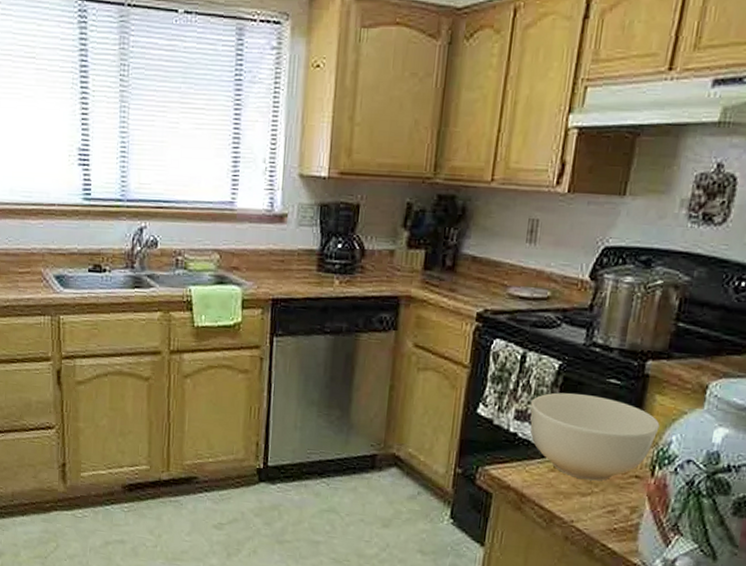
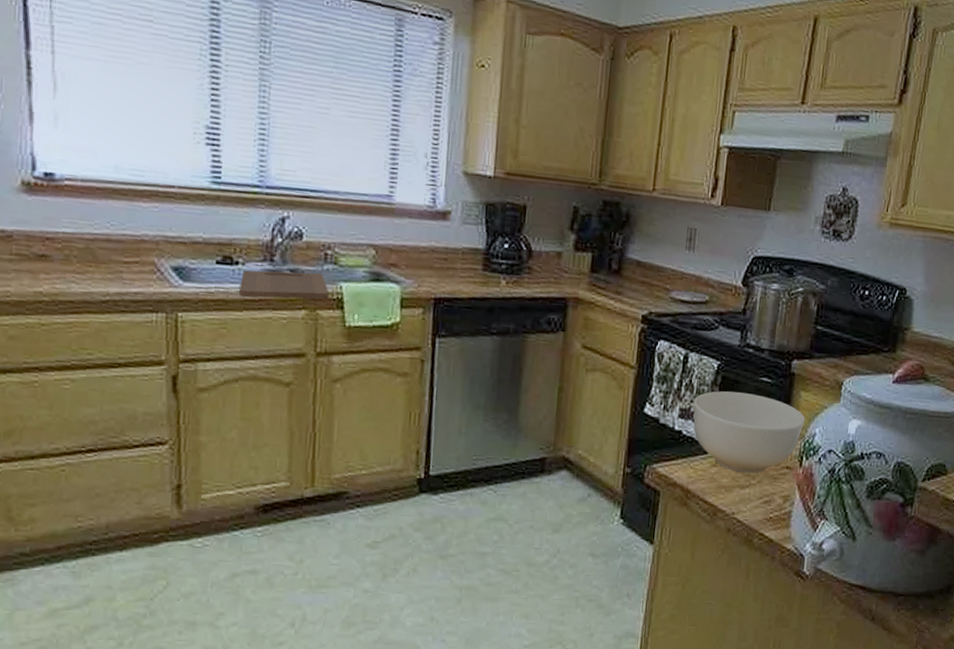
cutting board: none [107,276,180,302] -> present [239,270,329,299]

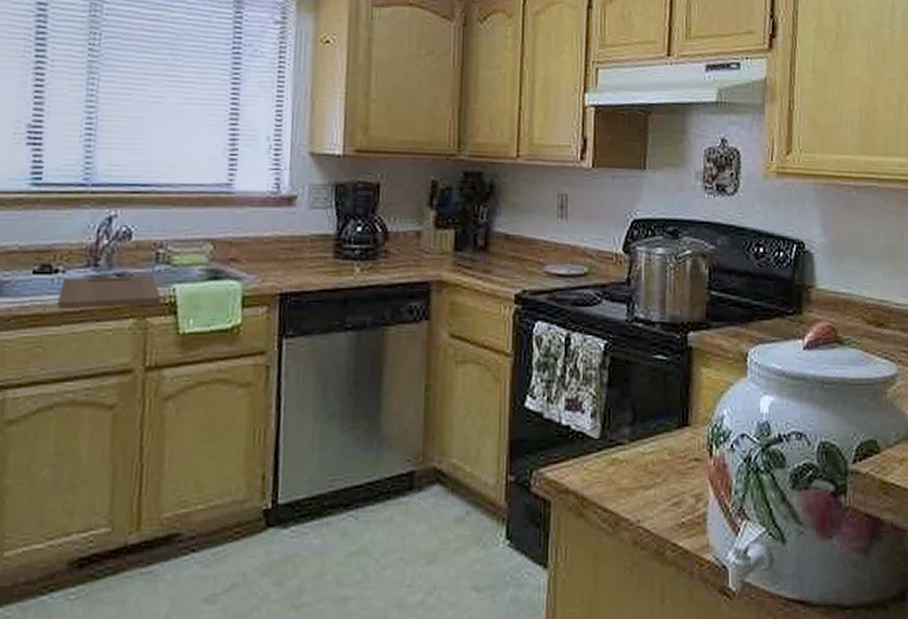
bowl: present [693,391,805,474] -> none [581,375,710,470]

